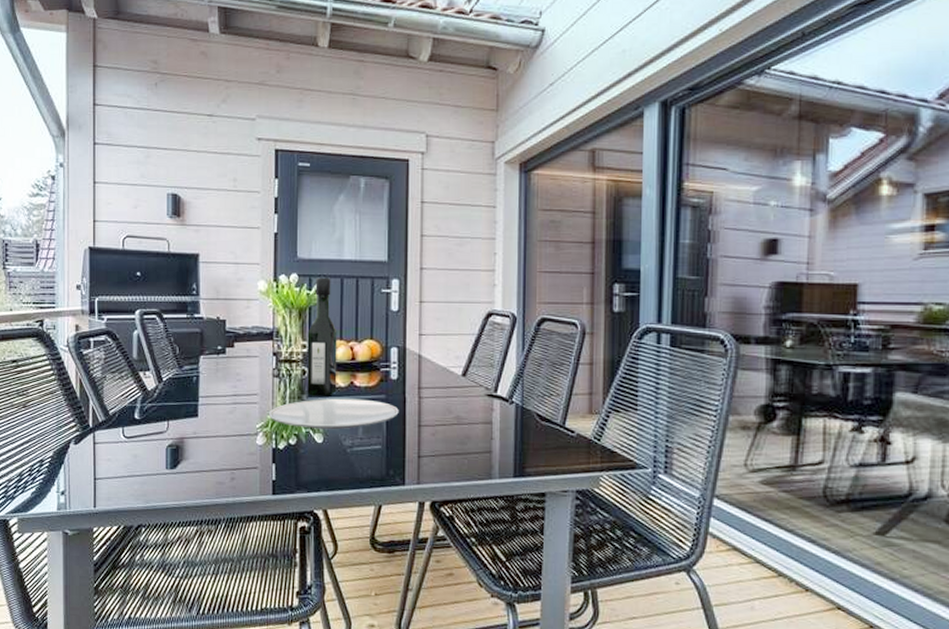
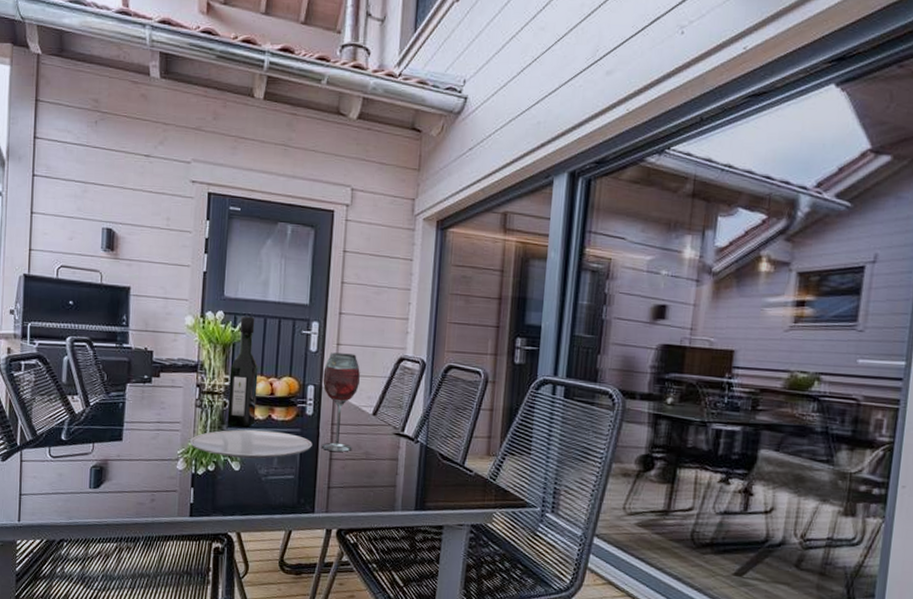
wineglass: none [406,311,446,417] -> present [321,352,360,452]

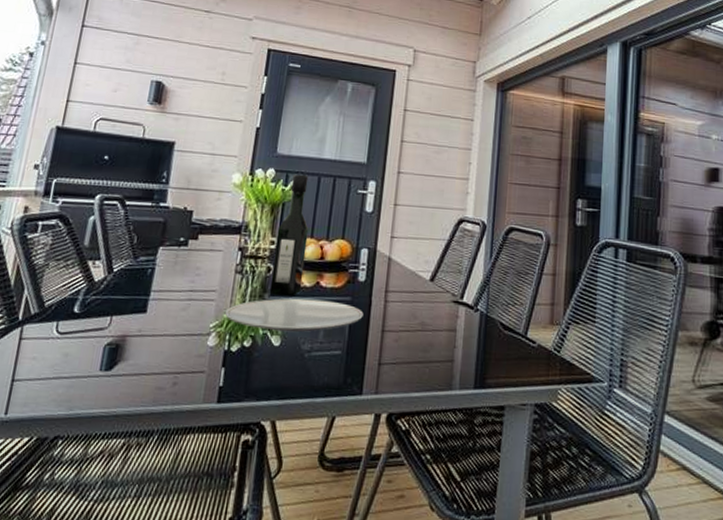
wineglass: present [321,352,360,452] -> none [373,213,418,323]

